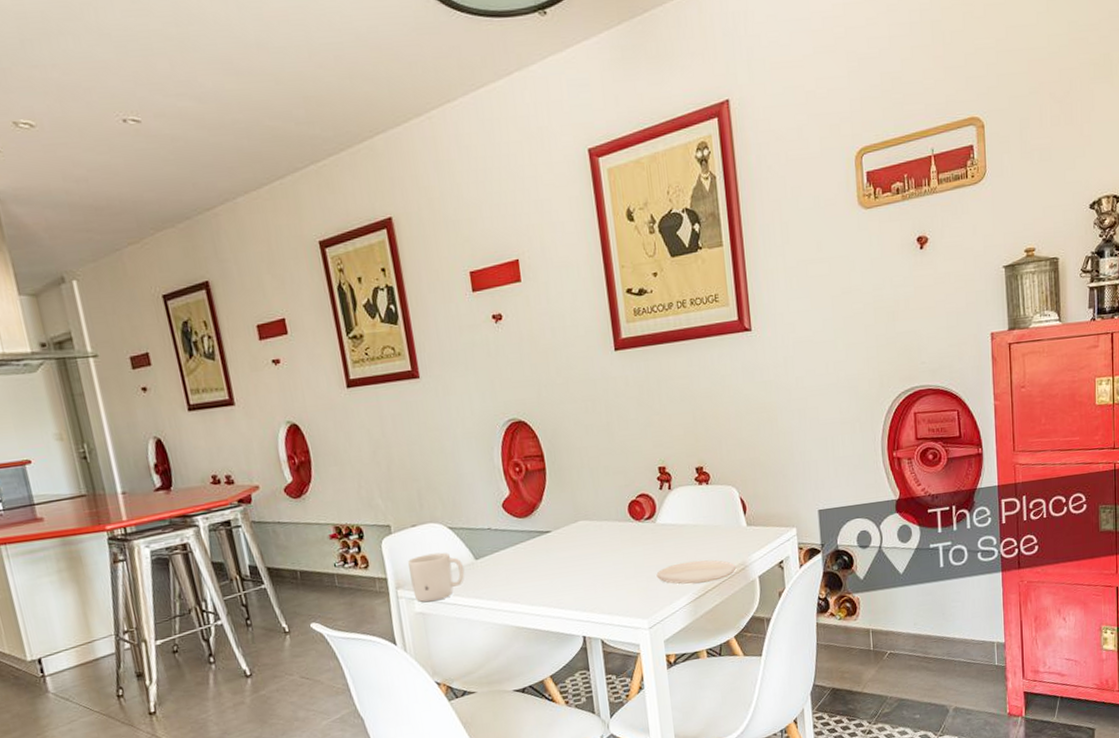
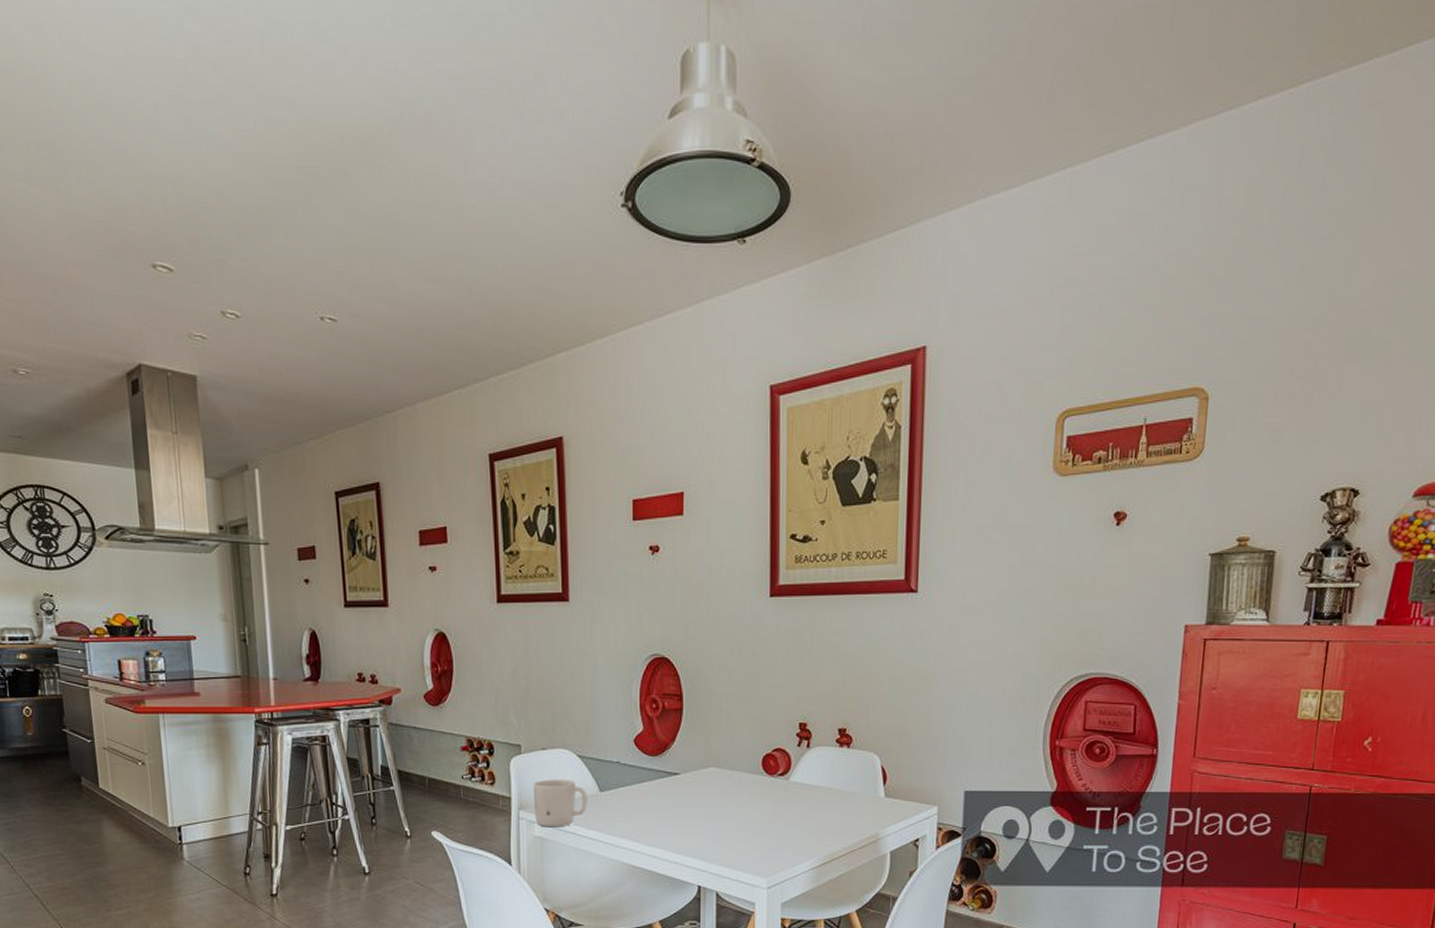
plate: present [656,559,737,585] -> none [782,825,868,849]

